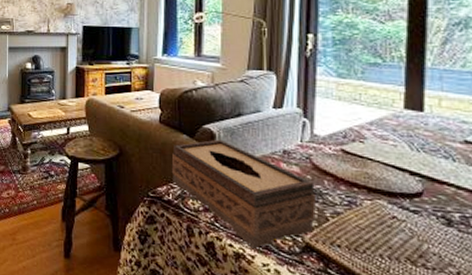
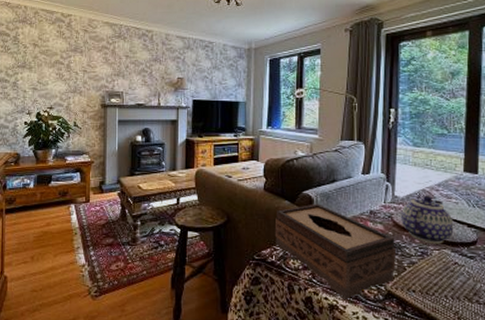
teapot: none [323,134,391,193] -> present [401,195,454,244]

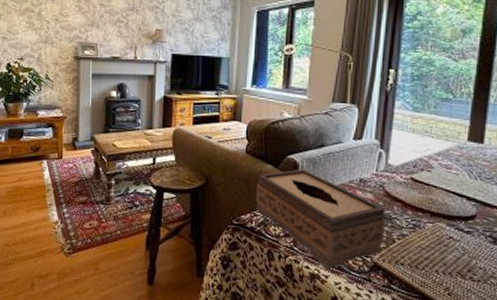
teapot: present [401,195,454,244] -> none [394,164,452,217]

